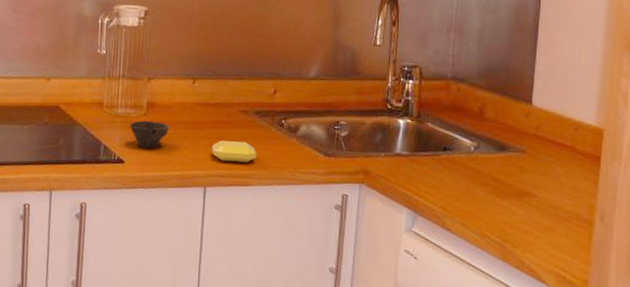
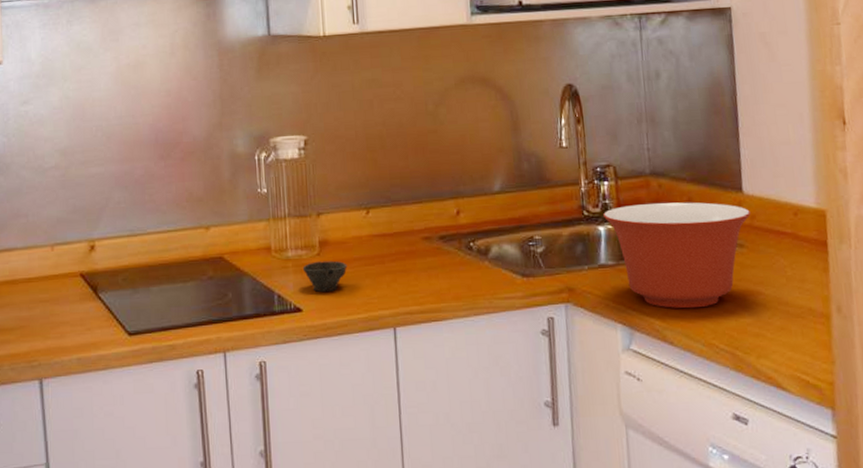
soap bar: present [212,141,257,163] -> none [397,272,448,296]
mixing bowl: none [405,104,536,202] -> present [603,202,750,309]

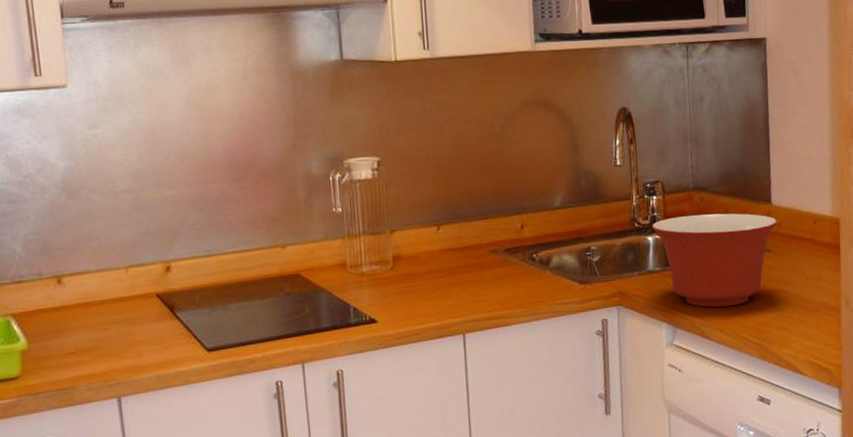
cup: present [302,261,348,293] -> none [377,274,420,305]

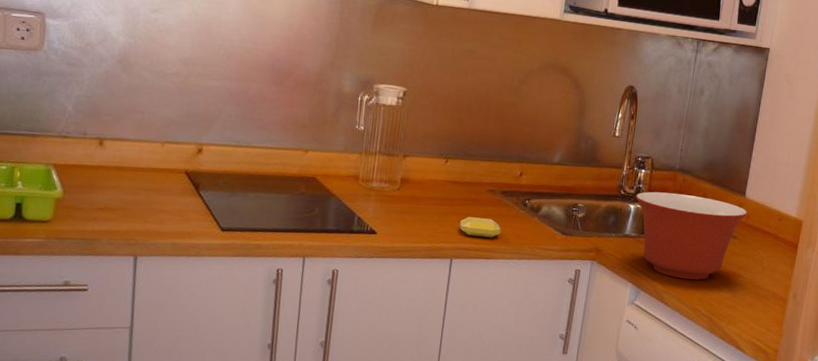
soap bar: none [466,282,512,305] -> present [460,217,501,238]

